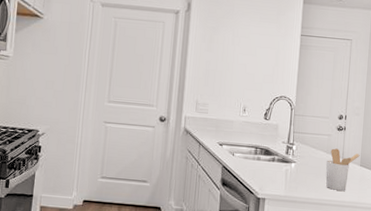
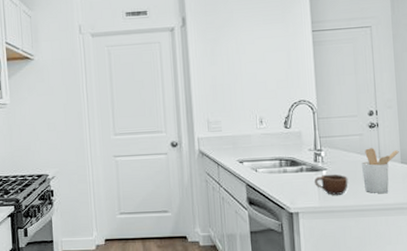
mug: none [282,166,313,187] -> present [314,174,348,195]

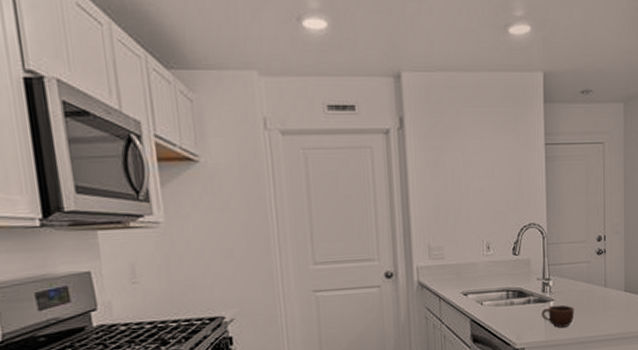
utensil holder: present [361,148,399,193] -> none [587,276,623,324]

